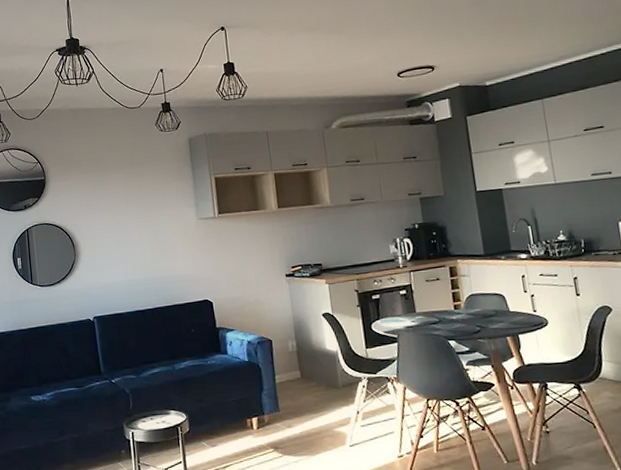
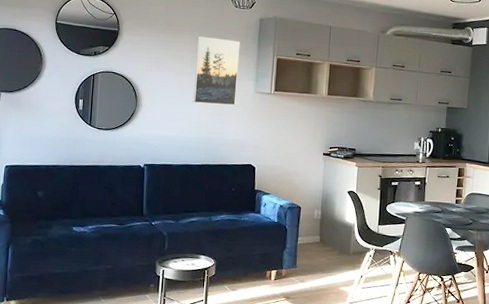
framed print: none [126,166,179,242] -> present [192,36,241,106]

